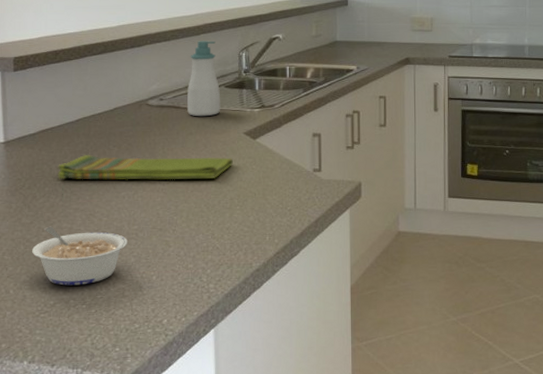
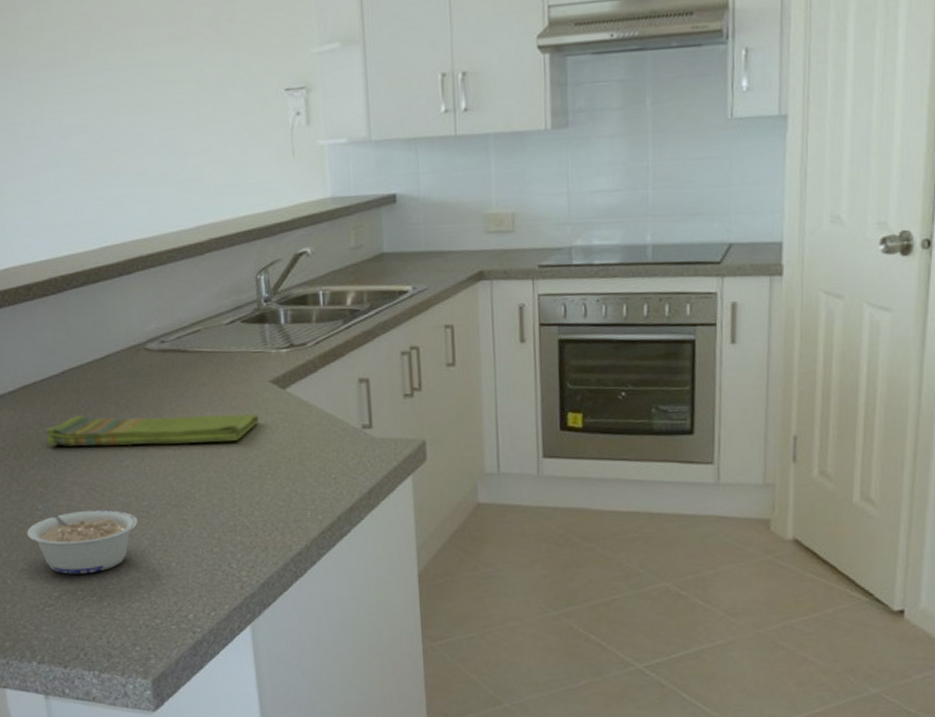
soap bottle: present [186,41,221,117] -> none [193,261,239,362]

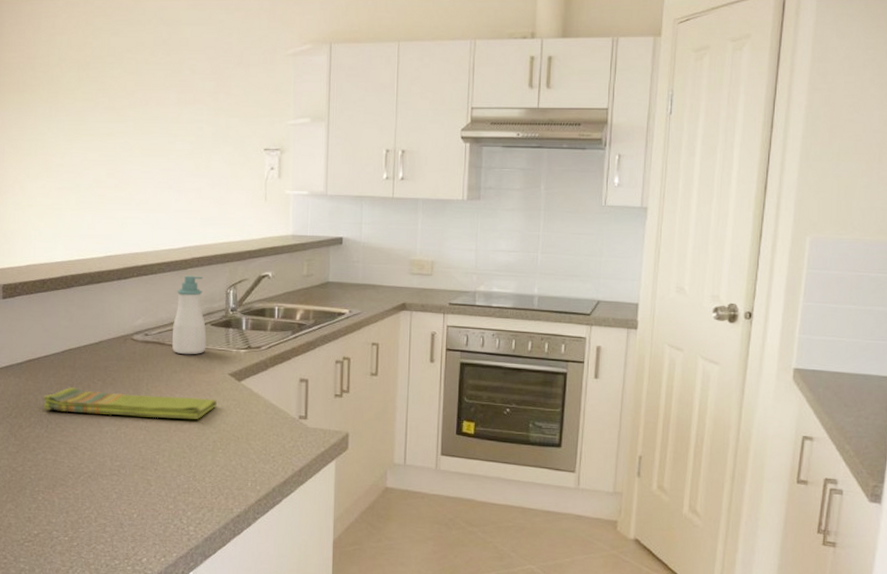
legume: present [27,504,138,574] -> none [18,456,110,518]
soap bottle: none [193,261,239,362] -> present [171,275,207,355]

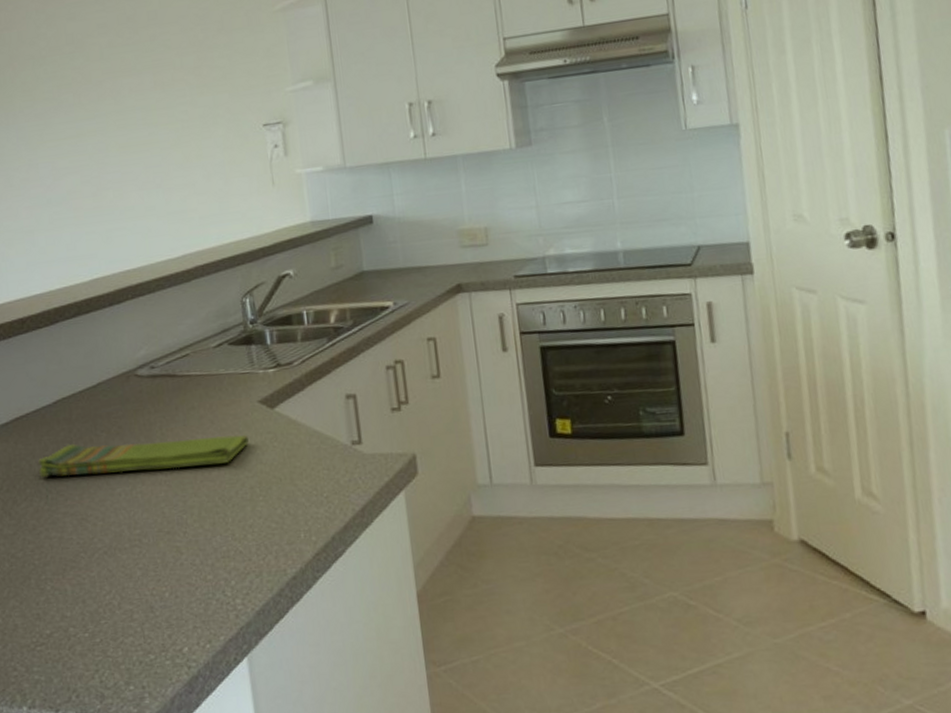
soap bottle: present [171,275,207,355] -> none [181,287,227,386]

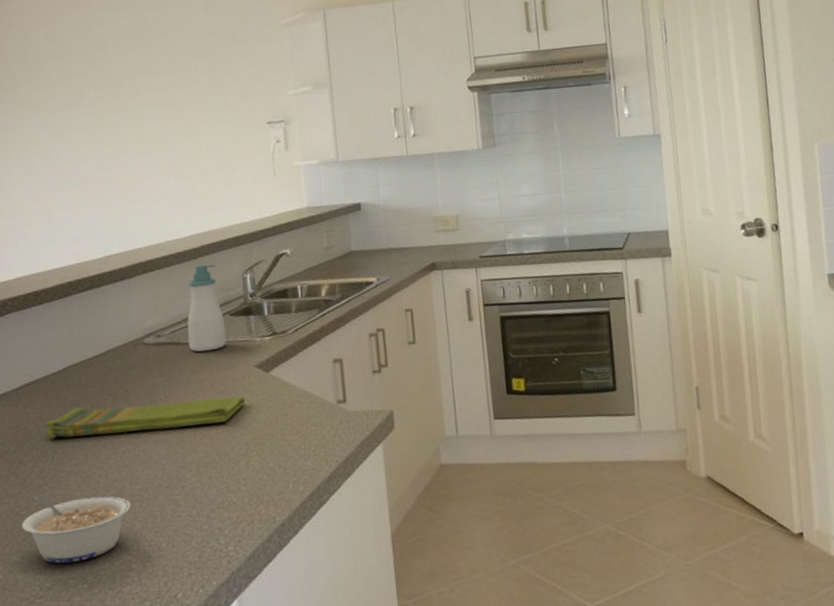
legume: none [19,536,130,610] -> present [22,494,131,564]
soap bottle: none [181,287,227,386] -> present [187,263,227,352]

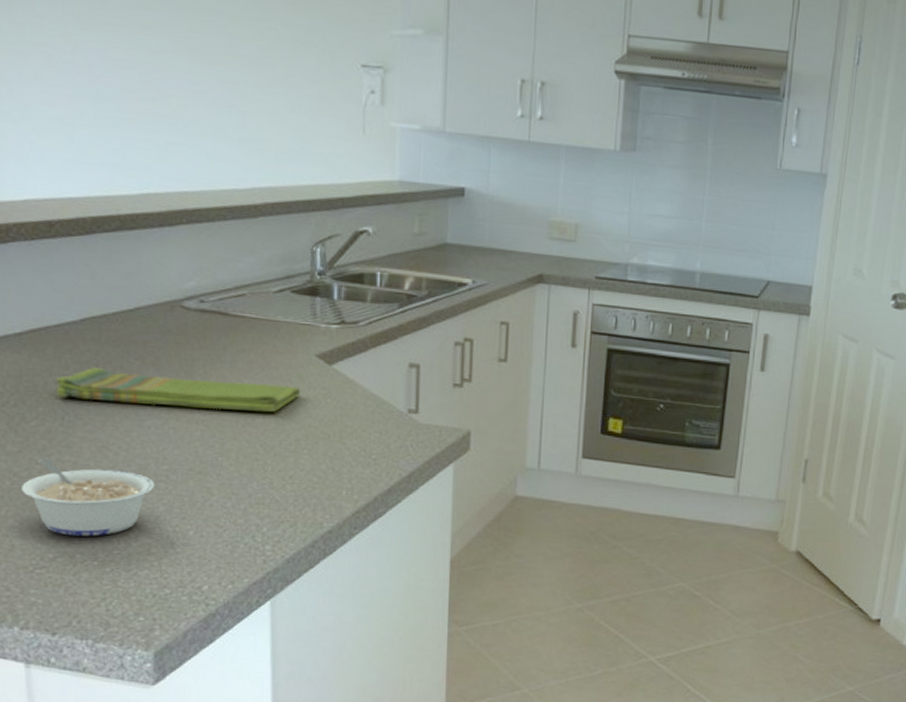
soap bottle: present [187,263,227,352] -> none [237,226,285,330]

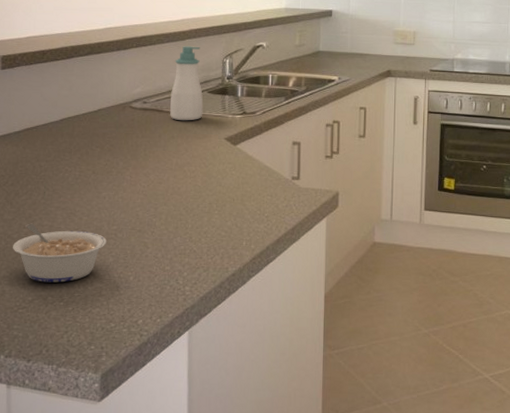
dish towel: present [56,366,300,412] -> none [41,153,213,183]
soap bottle: none [237,226,285,330] -> present [169,46,204,121]

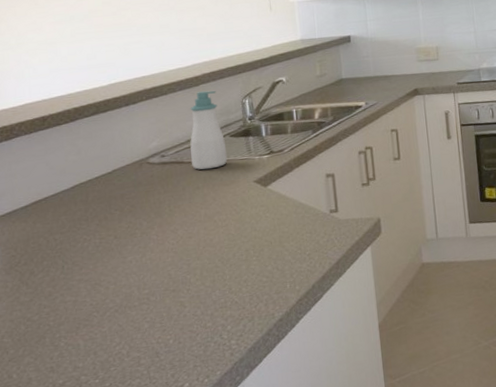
legume: present [13,223,107,283] -> none [34,300,139,362]

